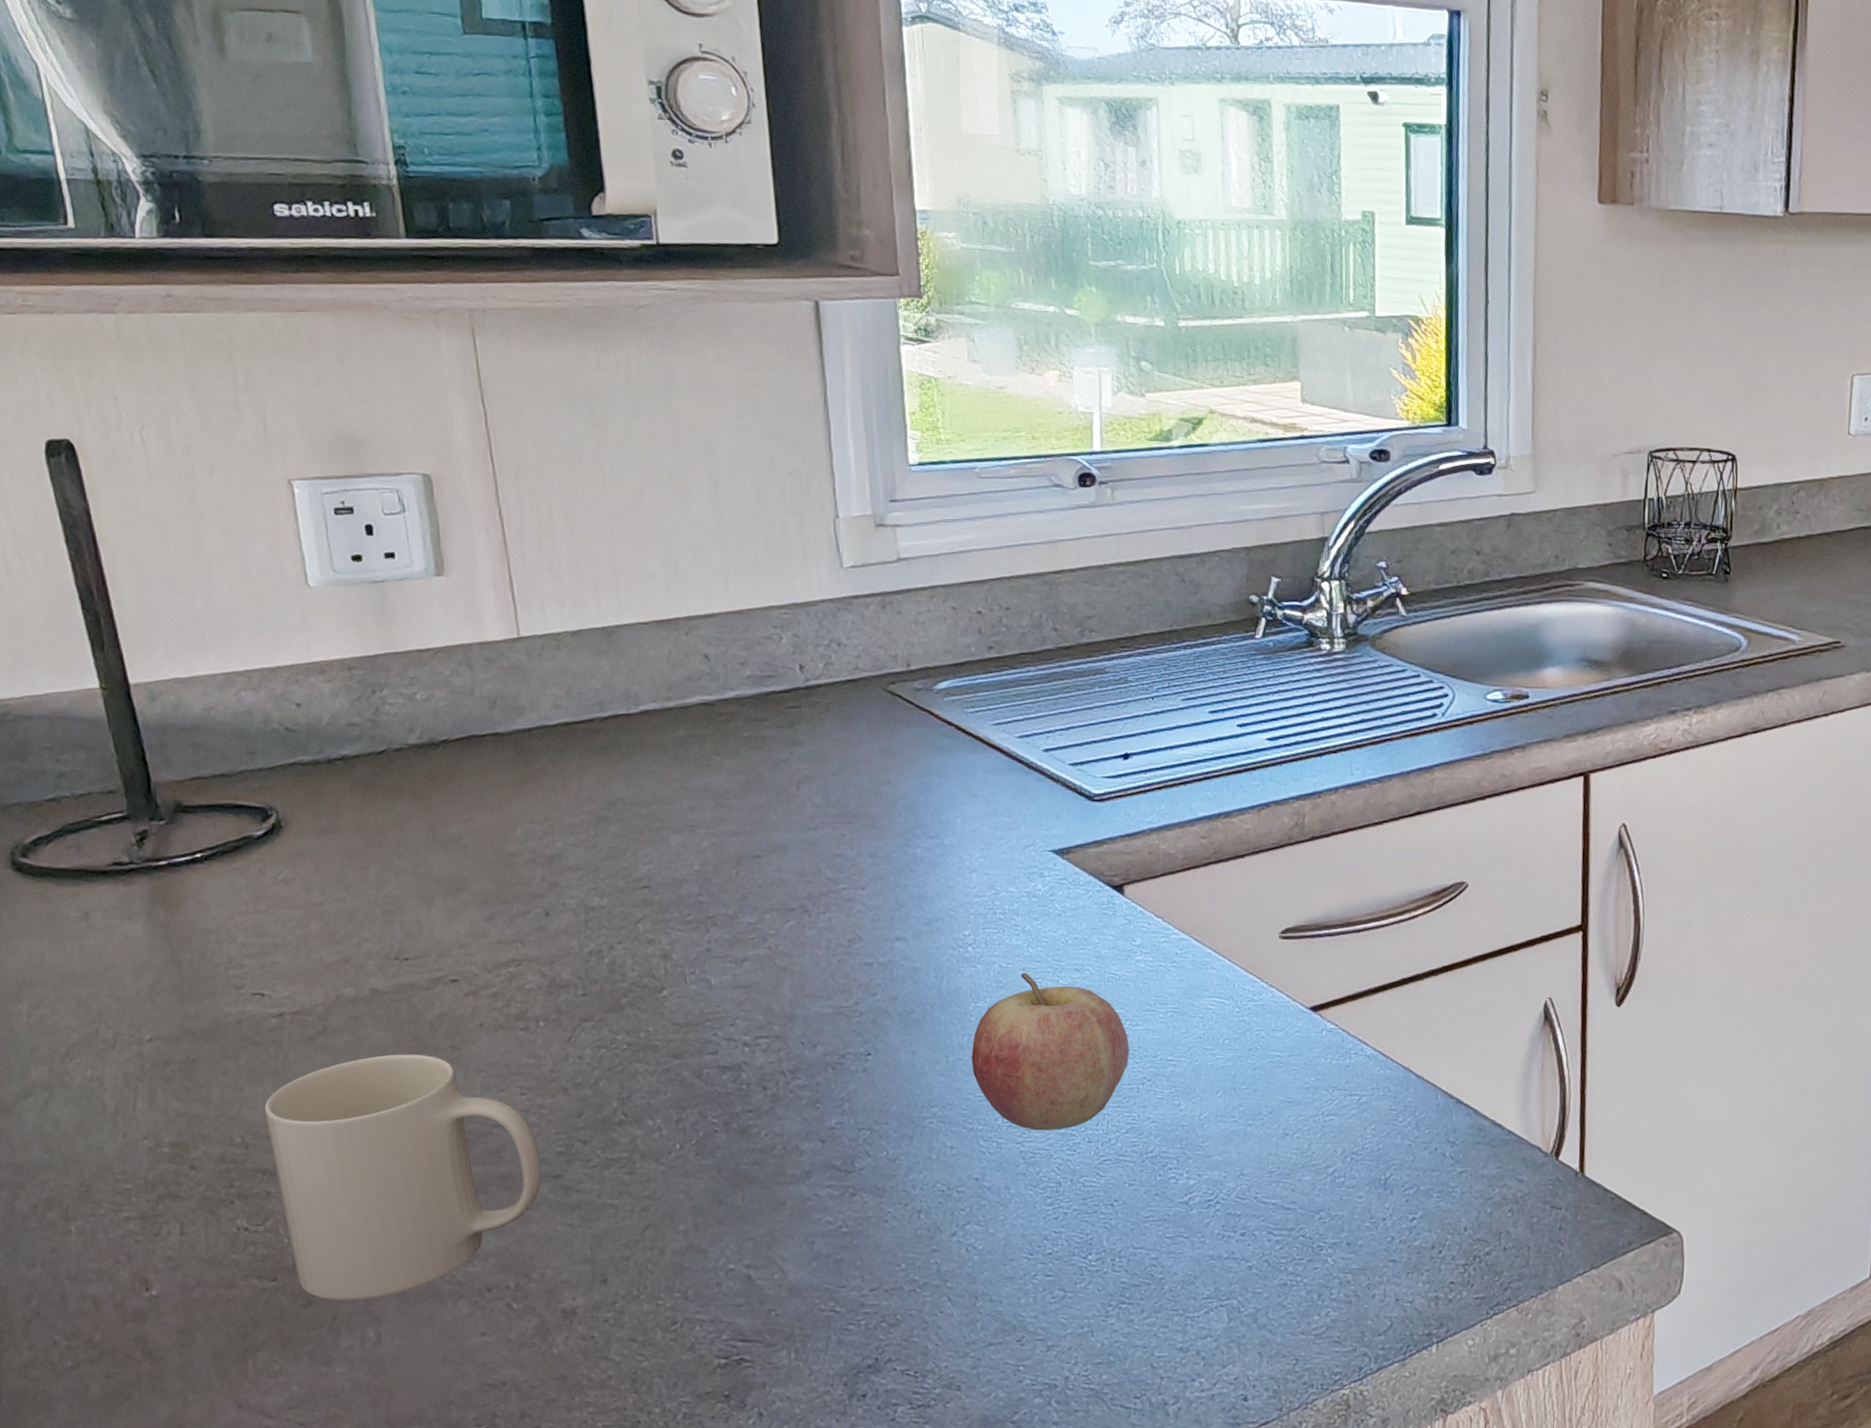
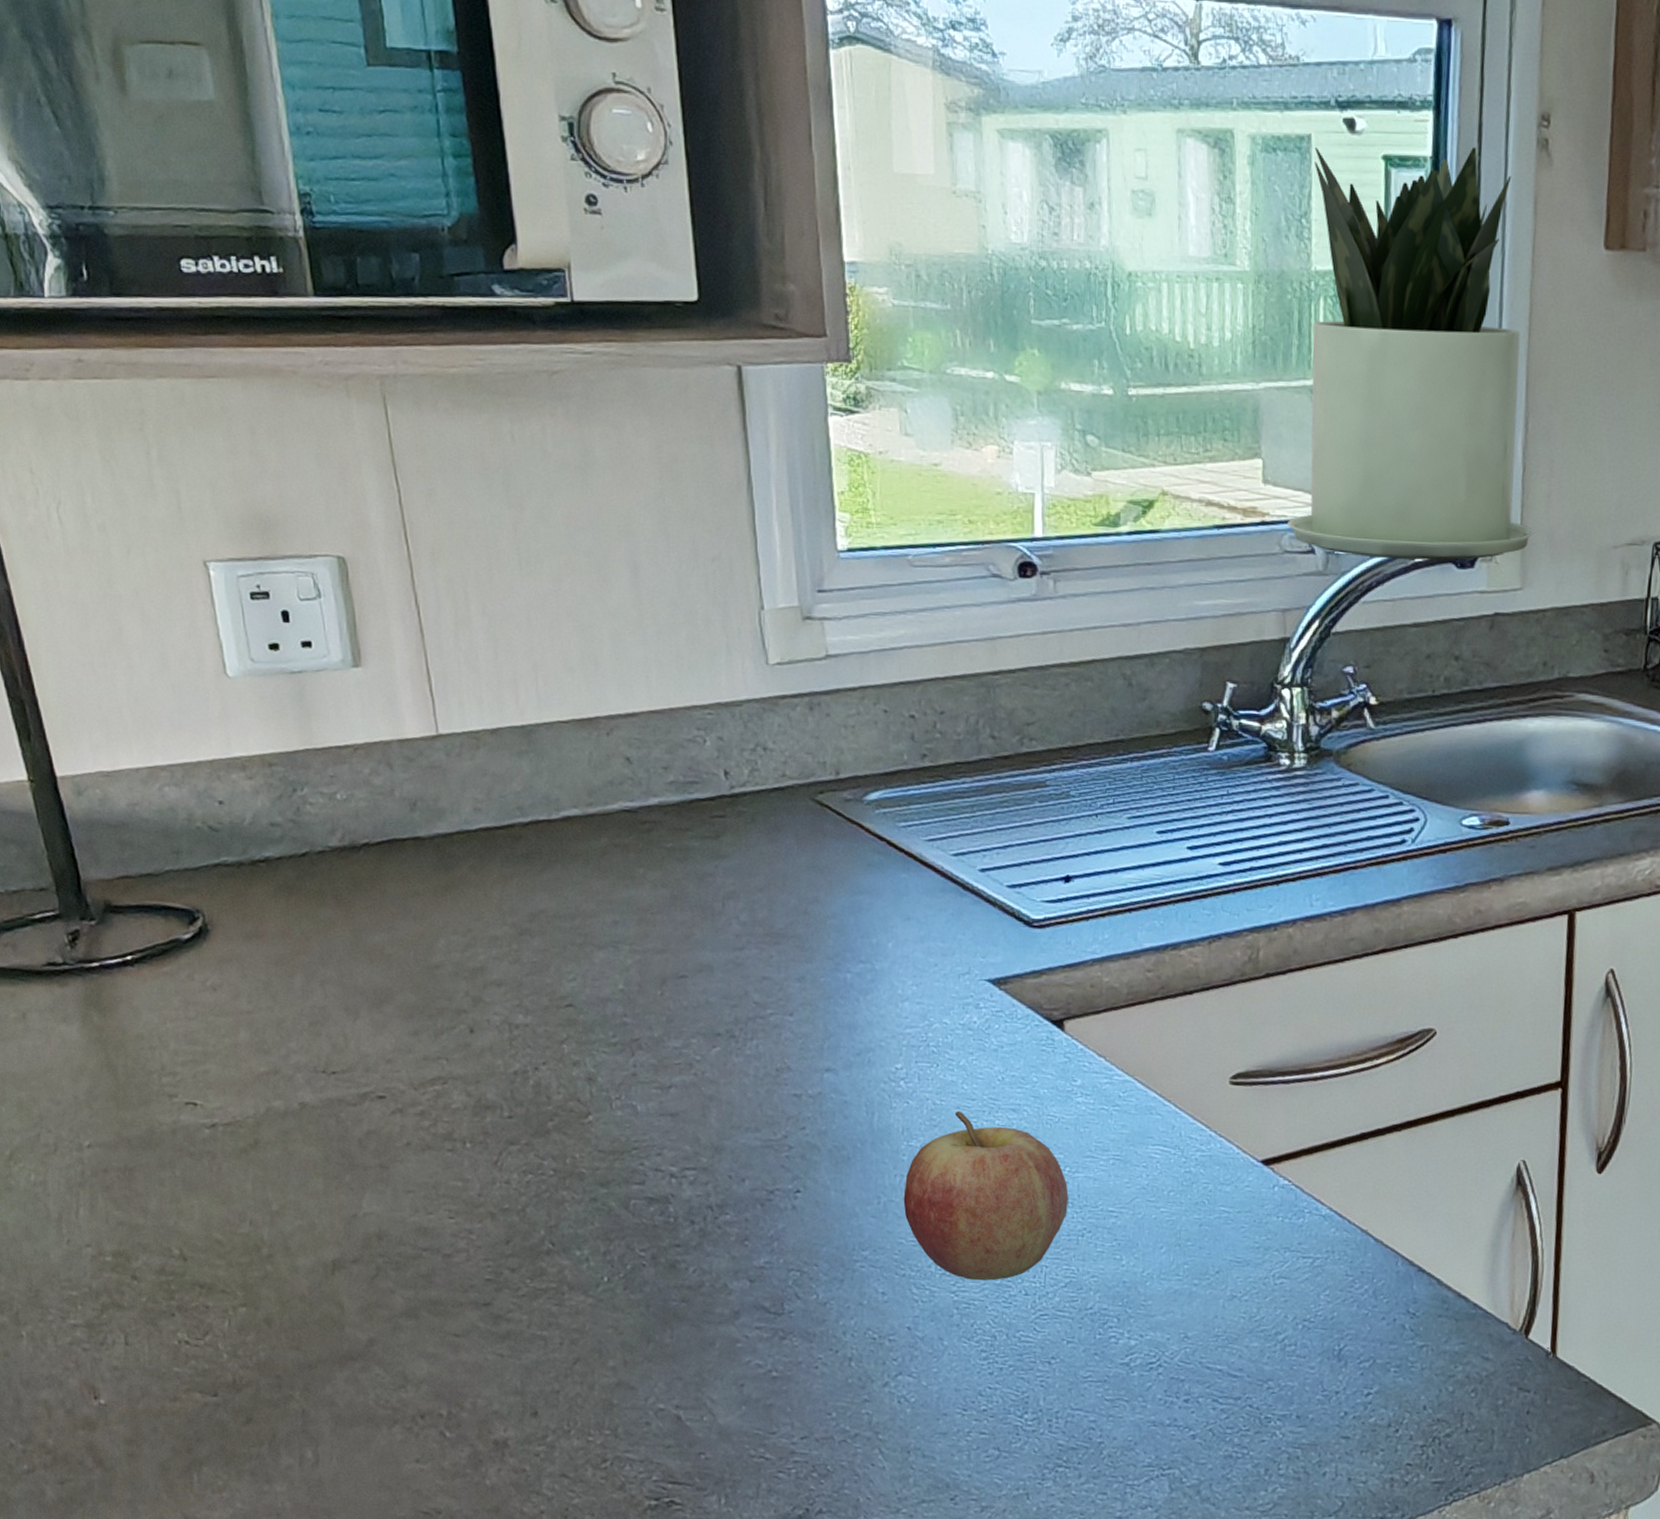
mug: present [264,1054,542,1301] -> none [200,1171,471,1420]
planter: none [1324,116,1544,468] -> present [1287,147,1534,561]

